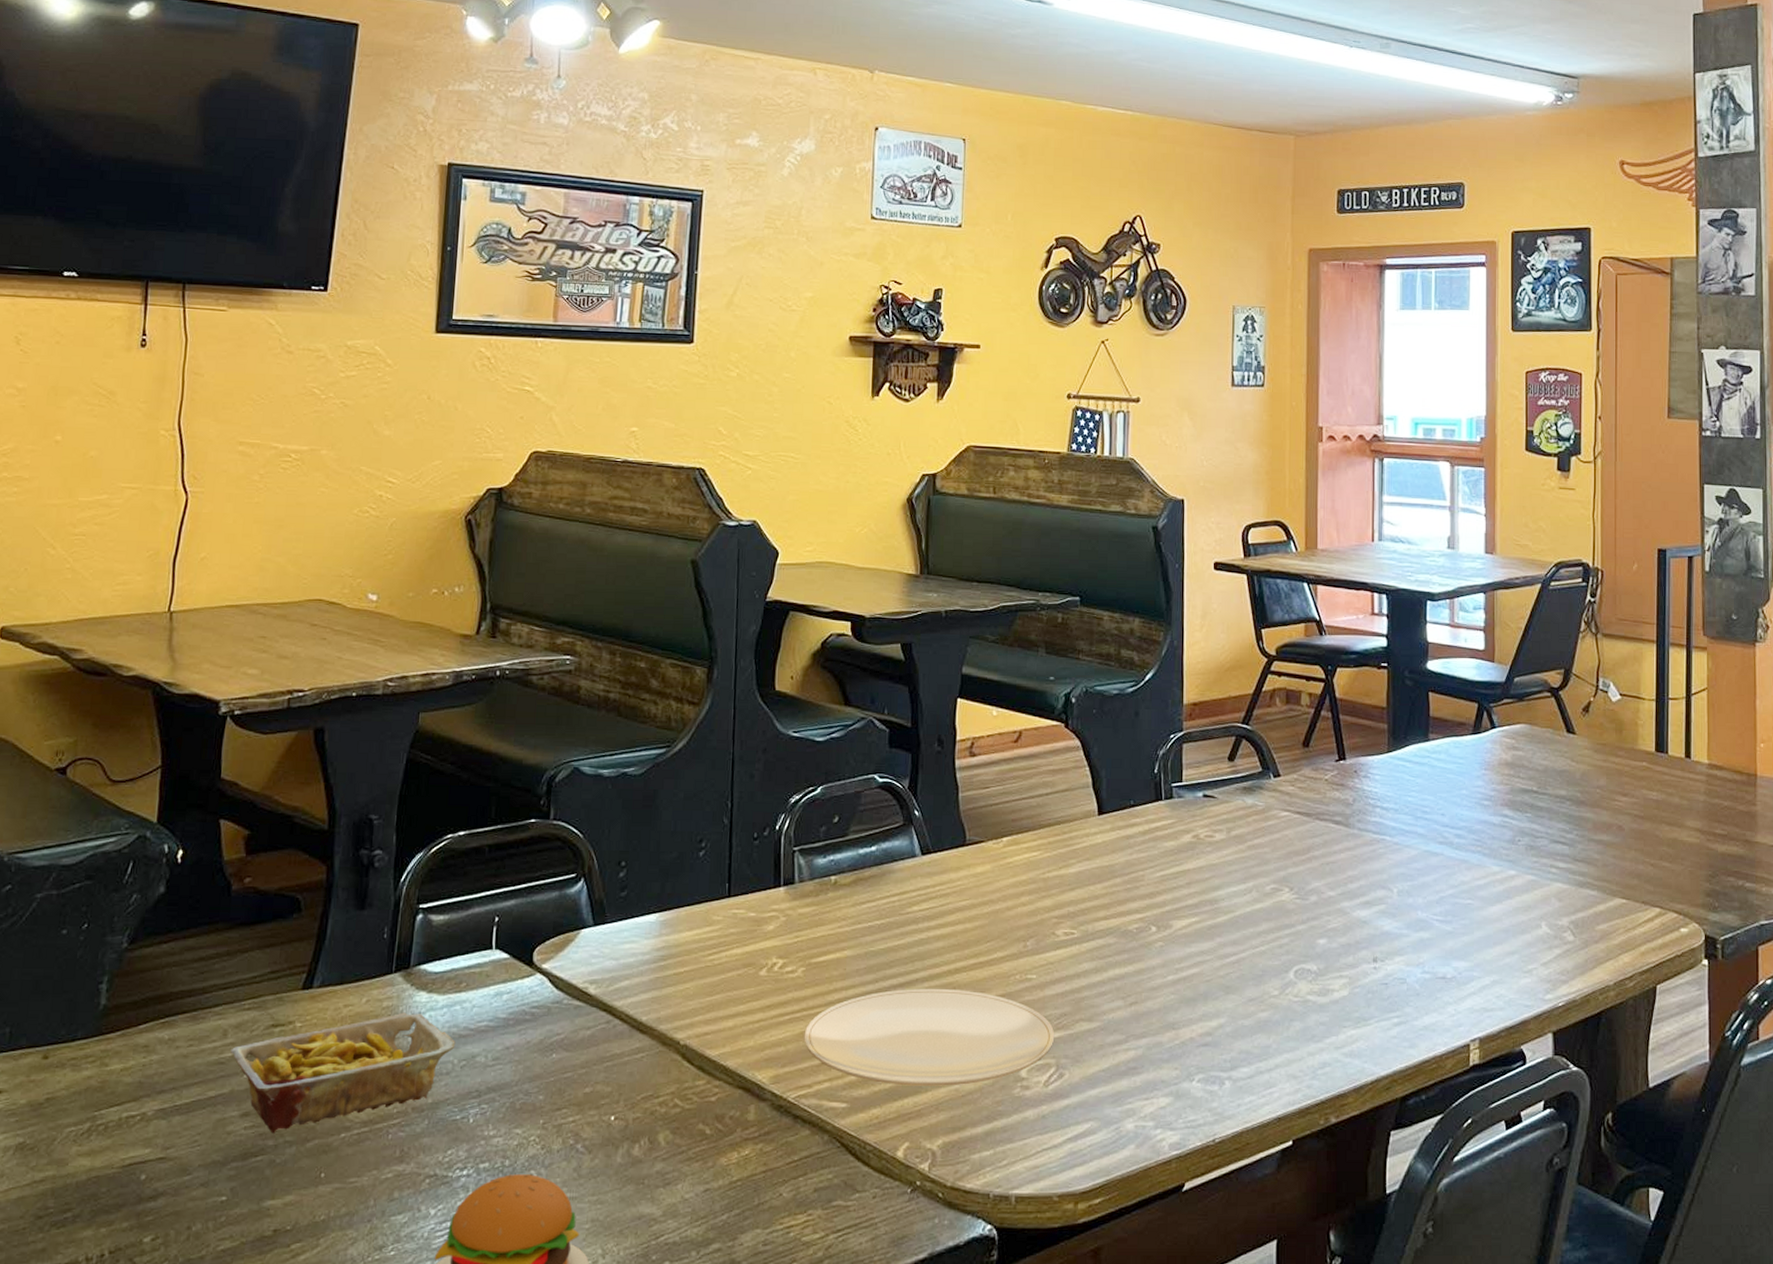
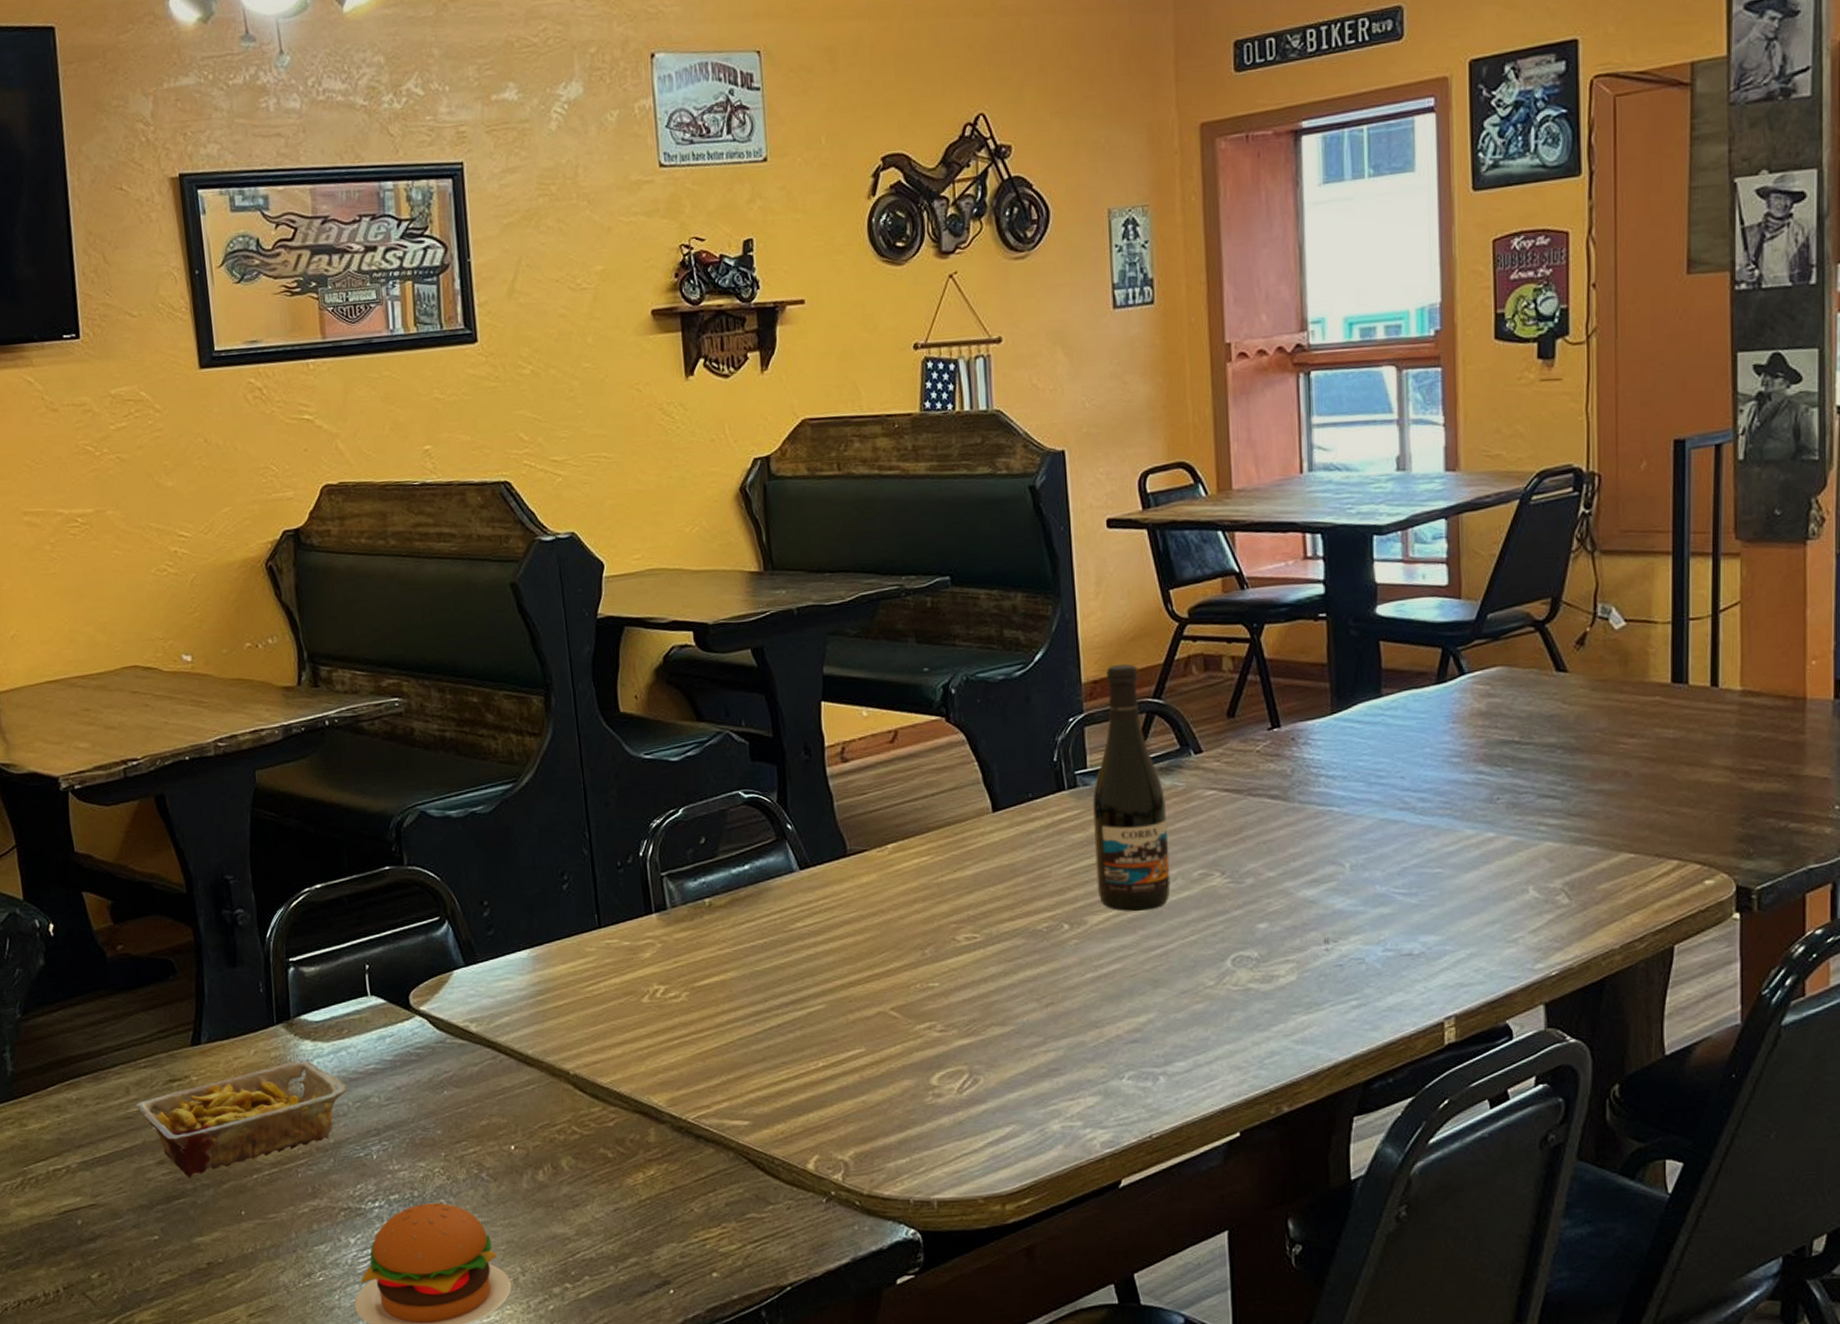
plate: present [804,988,1055,1086] -> none [696,1002,965,1101]
beer bottle: none [1183,690,1248,919] -> present [1093,663,1171,911]

